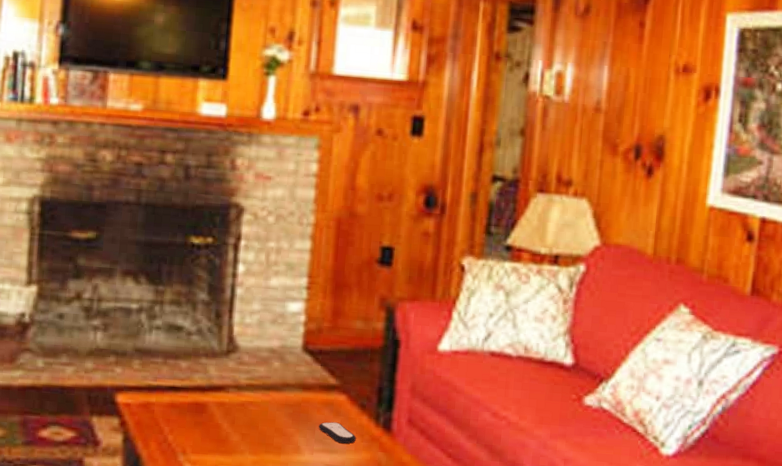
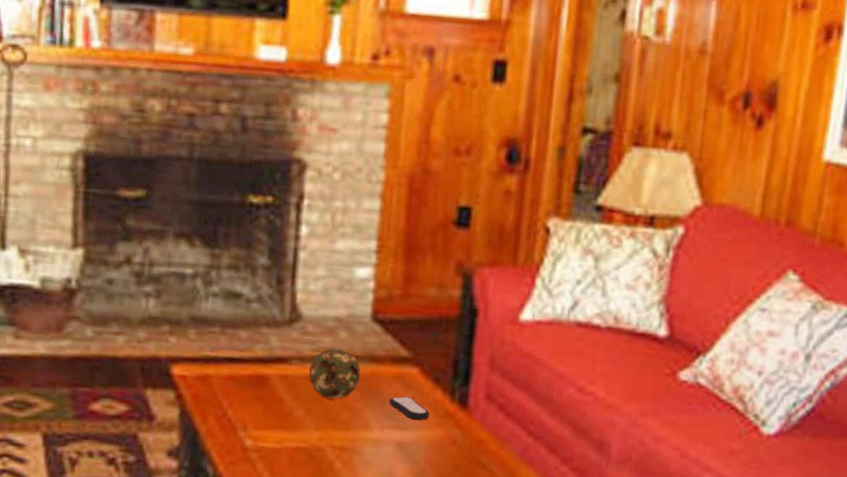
decorative ball: none [244,376,293,425] -> present [309,347,361,399]

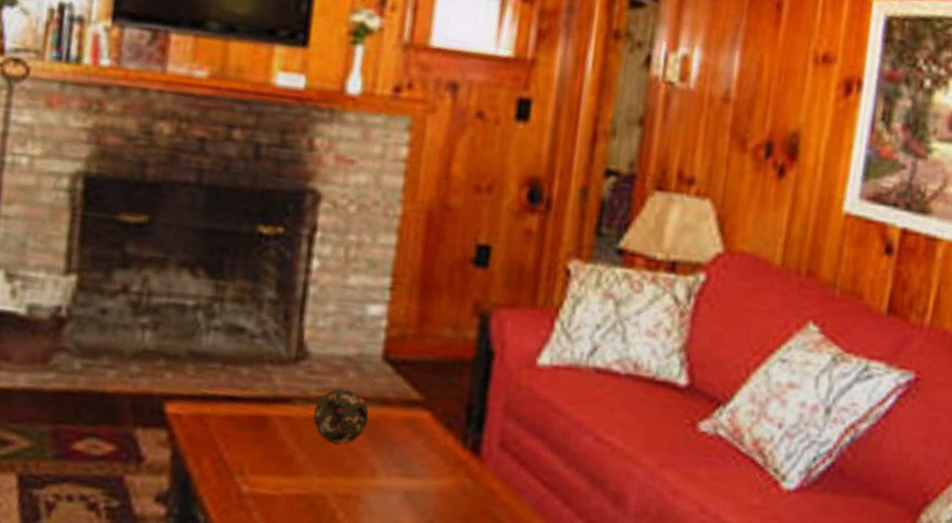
remote control: present [389,396,430,420] -> none [397,442,440,468]

